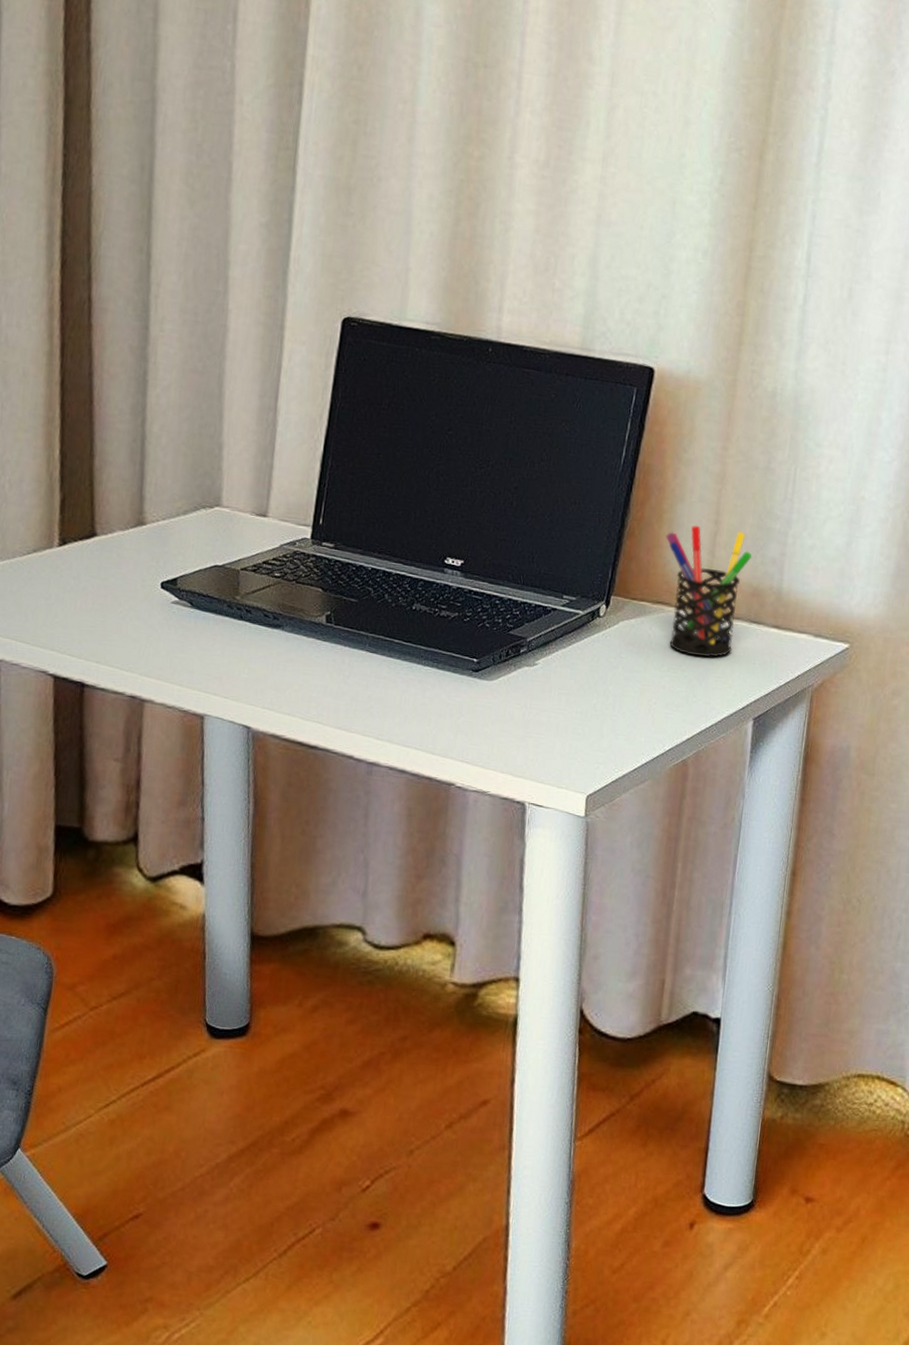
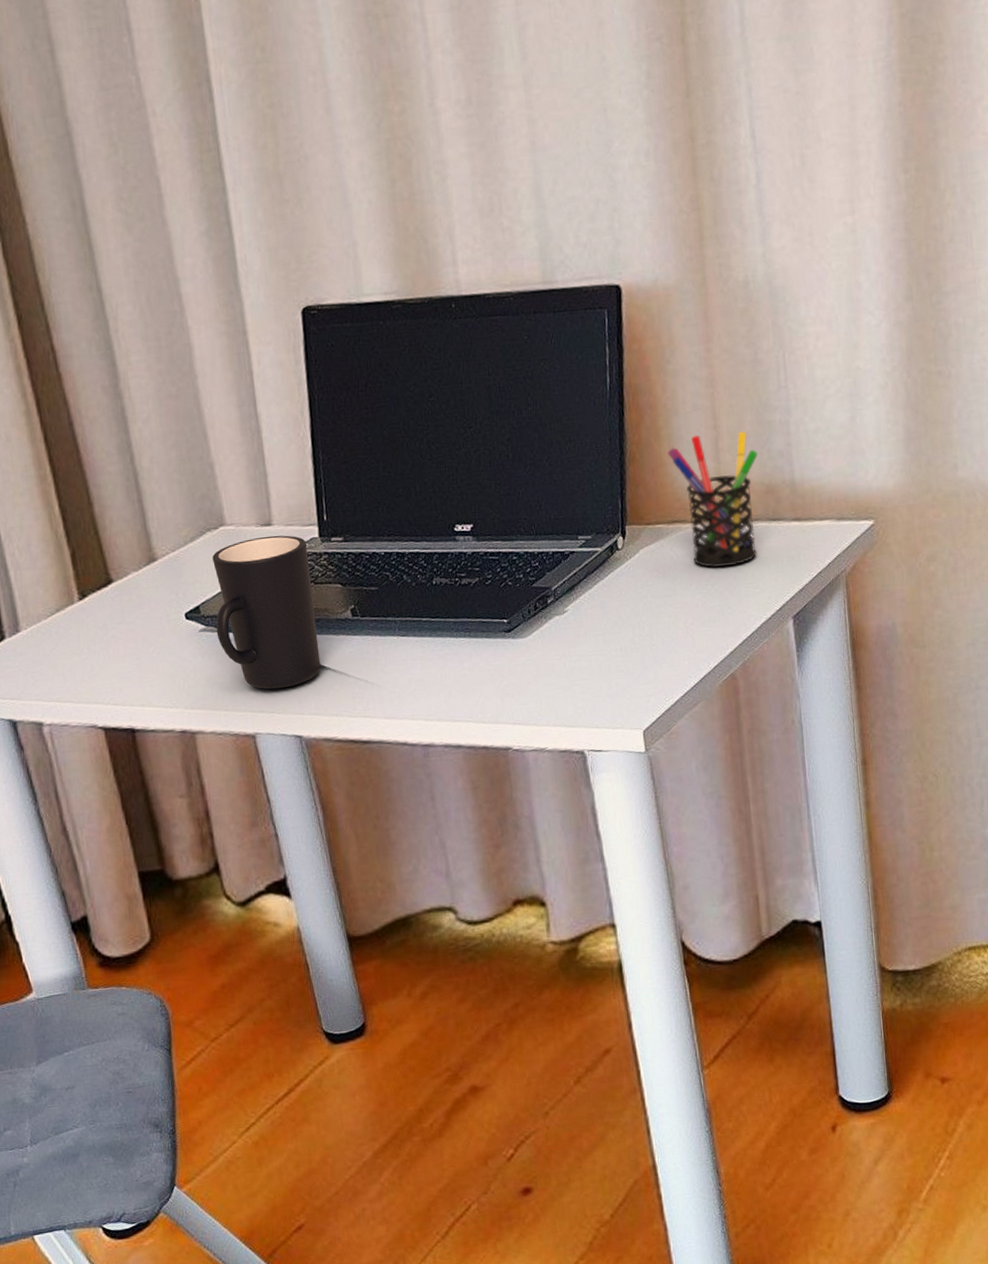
mug: none [188,525,297,677] -> present [212,535,321,690]

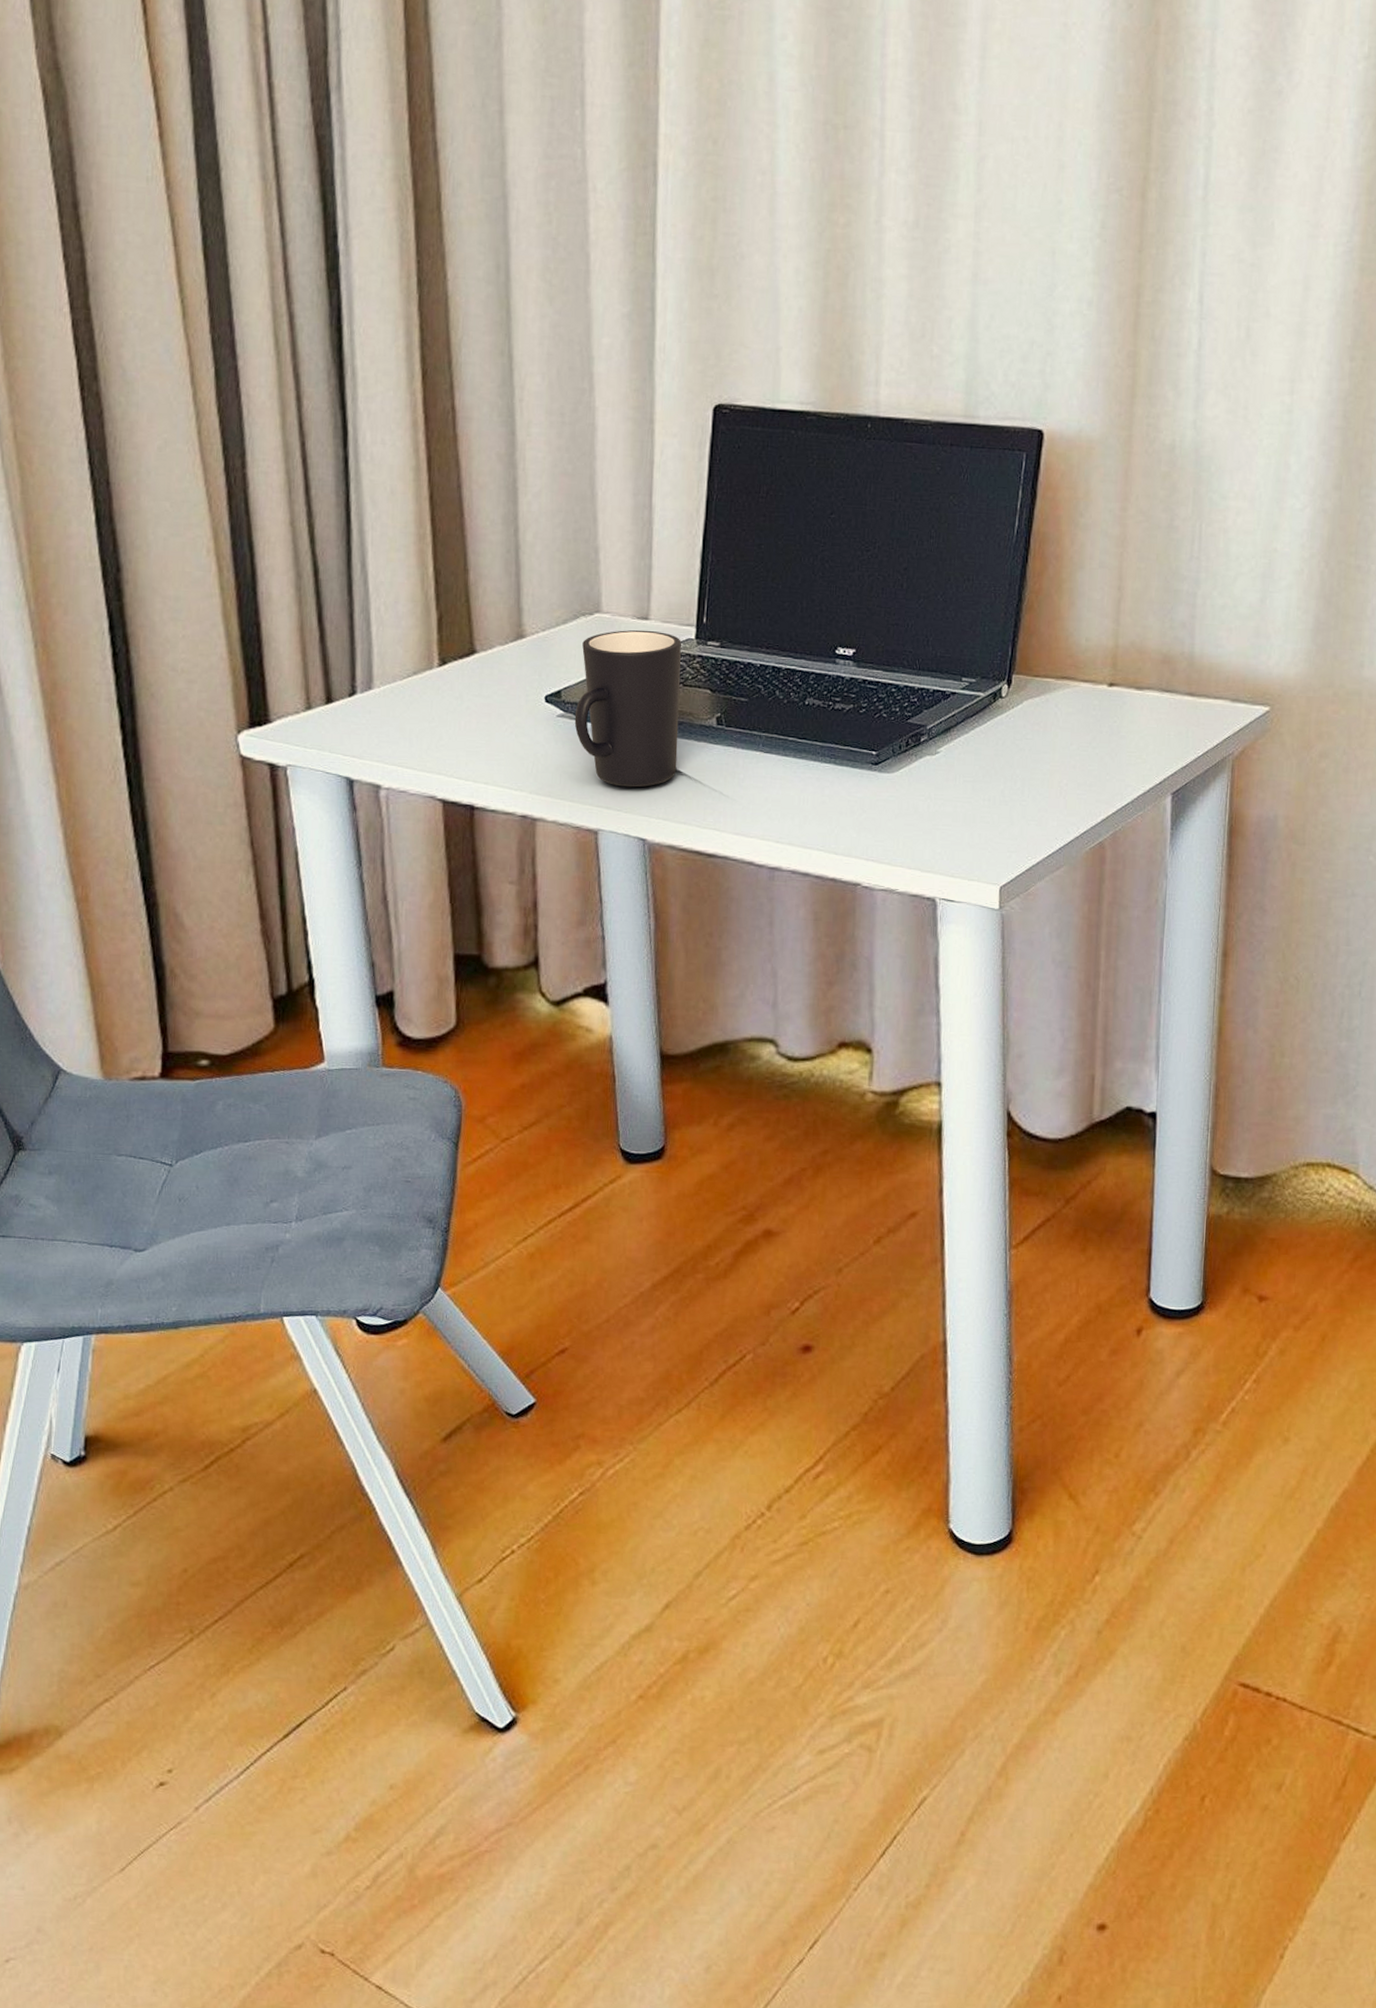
pen holder: present [667,431,758,568] -> none [1067,593,1160,732]

